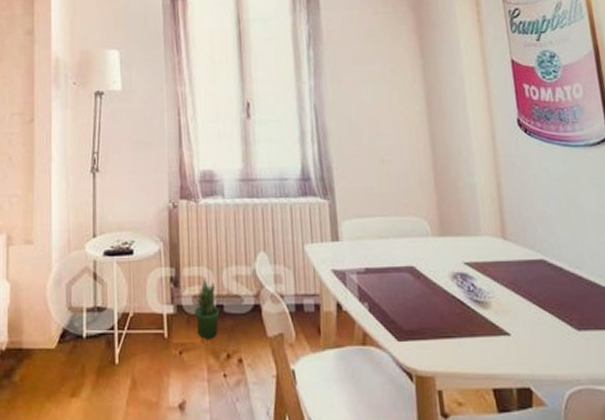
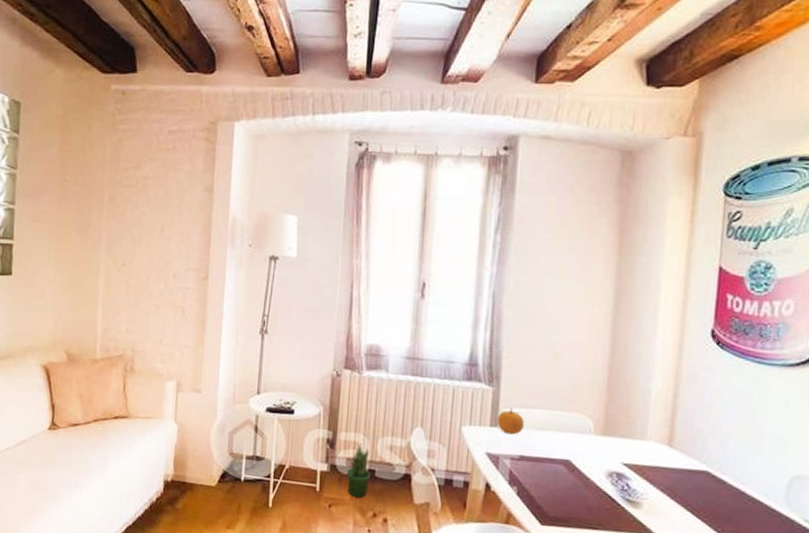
fruit: none [337,218,364,247] -> present [497,407,524,435]

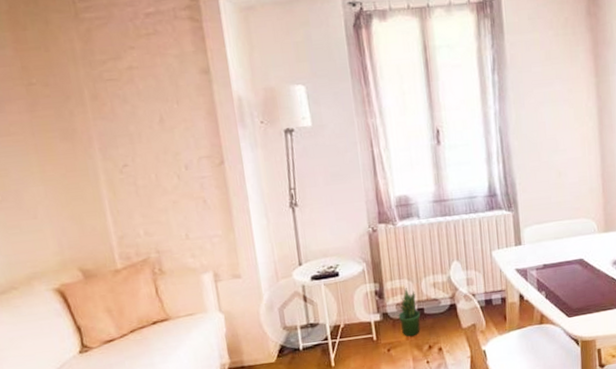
fruit: present [497,407,524,435] -> none [520,225,543,249]

